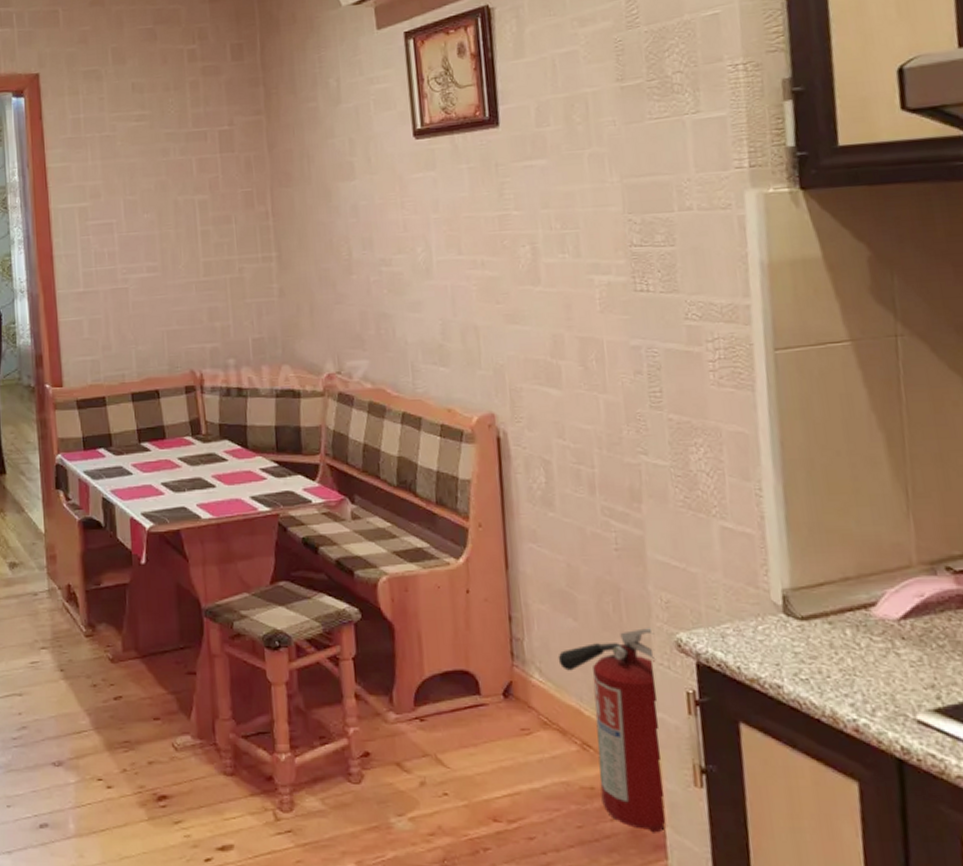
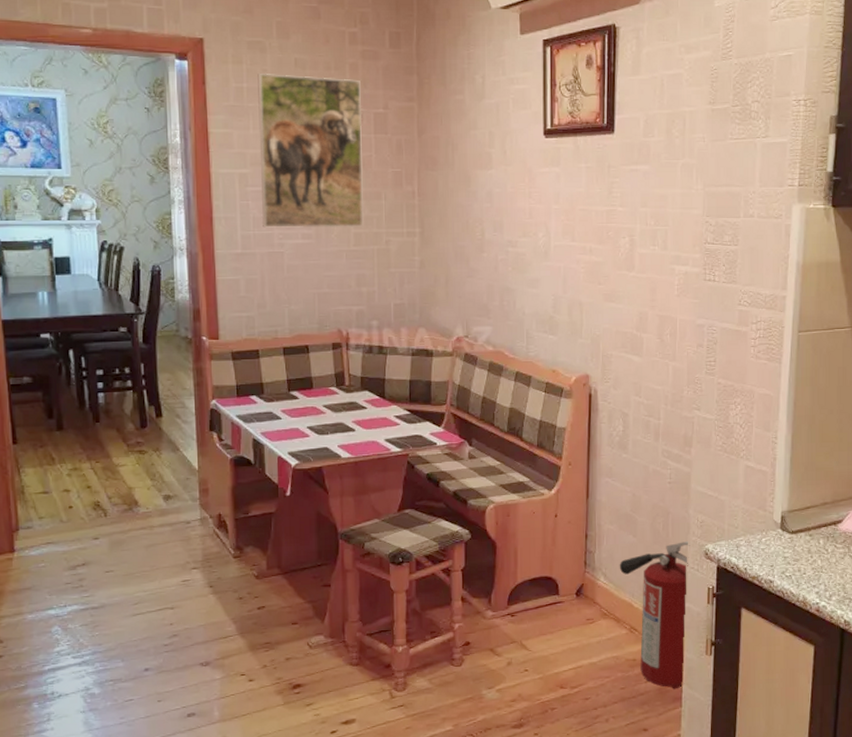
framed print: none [94,98,213,263] -> present [258,72,364,229]

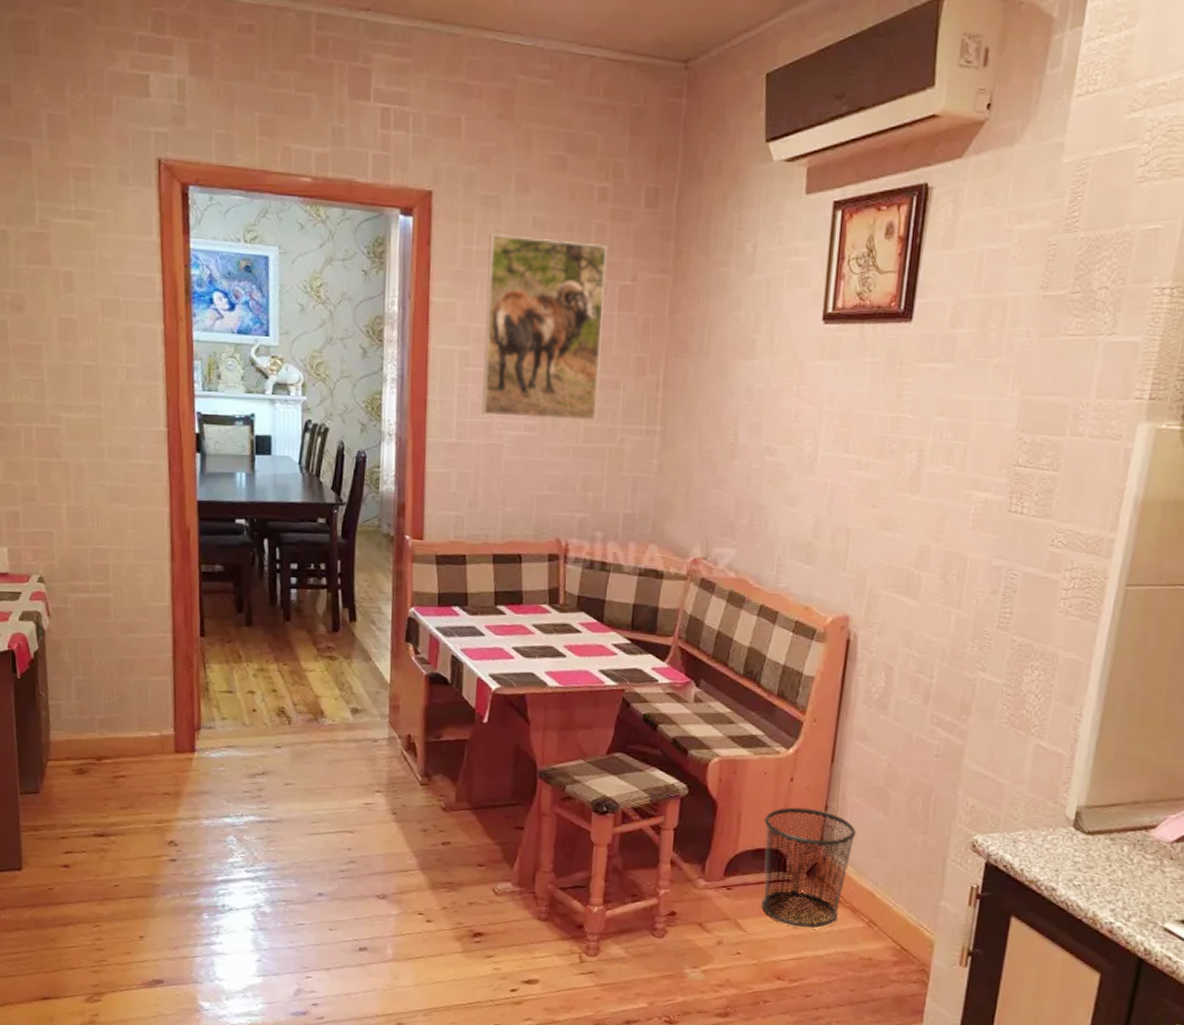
waste bin: none [537,538,613,641] -> present [761,807,857,929]
fire extinguisher: present [619,541,690,689] -> none [862,828,955,1001]

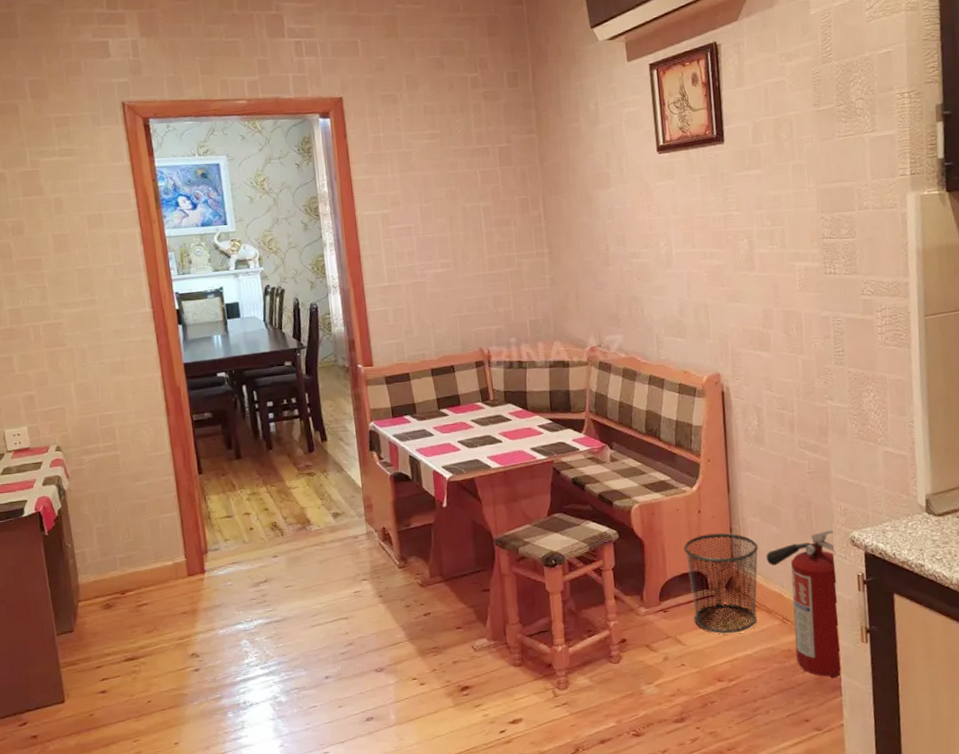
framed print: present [480,233,607,421] -> none [392,119,496,261]
fire extinguisher: none [862,828,955,1001] -> present [766,530,843,679]

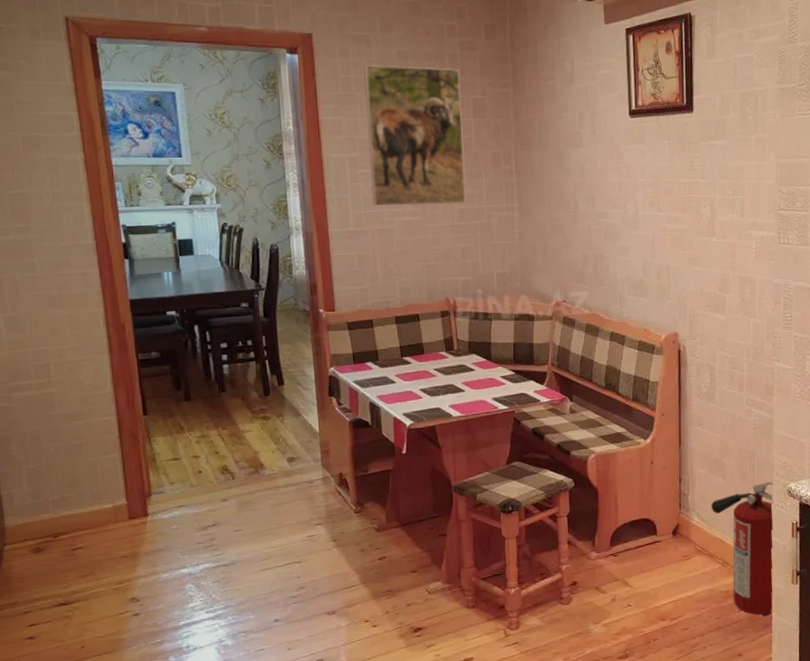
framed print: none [392,119,496,261] -> present [364,64,466,207]
waste bin: present [683,532,759,634] -> none [635,482,705,577]

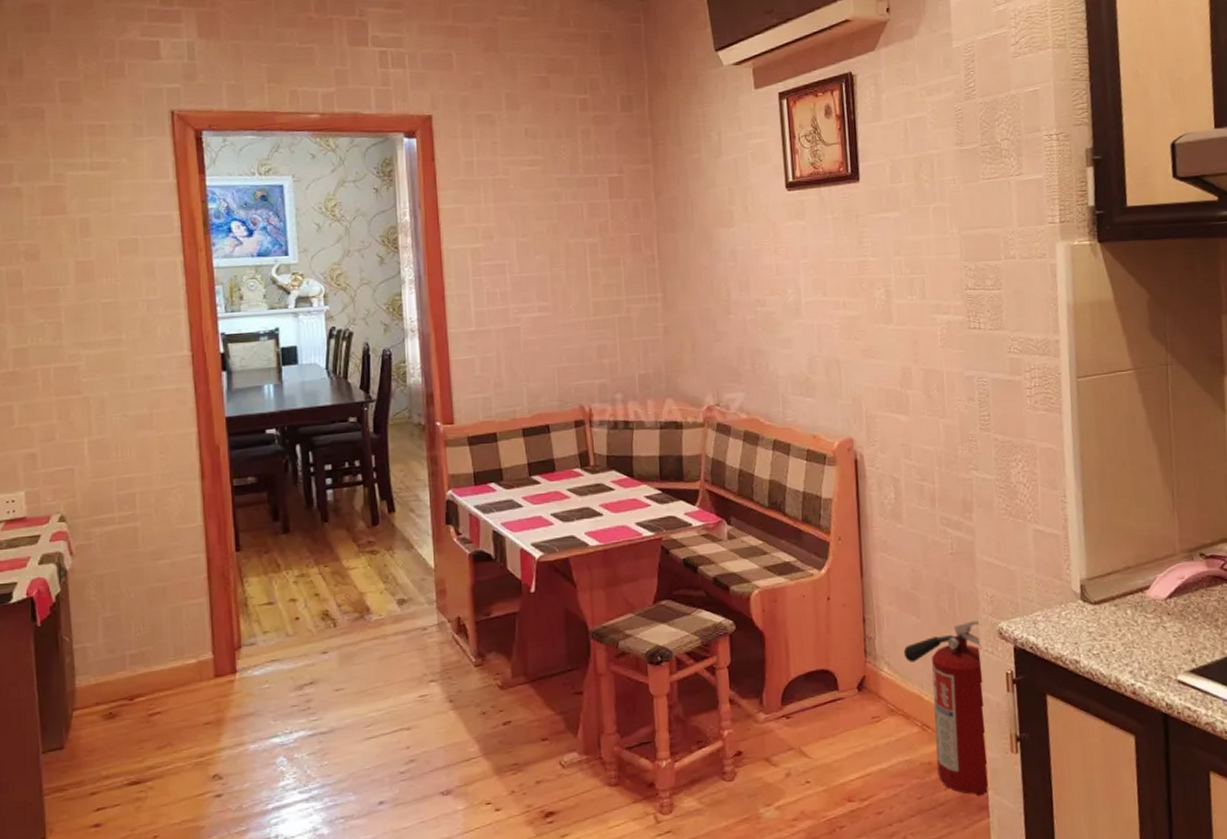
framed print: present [364,64,466,207] -> none [488,145,603,303]

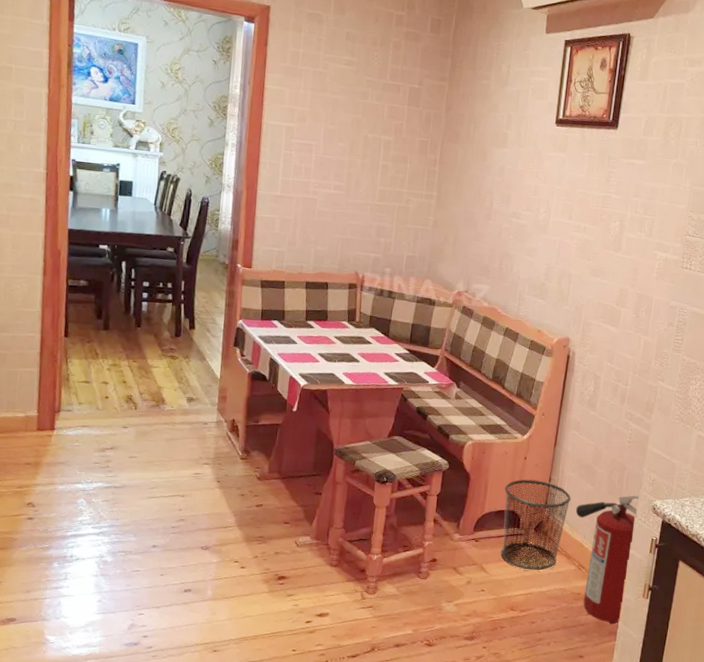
waste bin: none [810,623,896,744] -> present [501,479,571,571]

